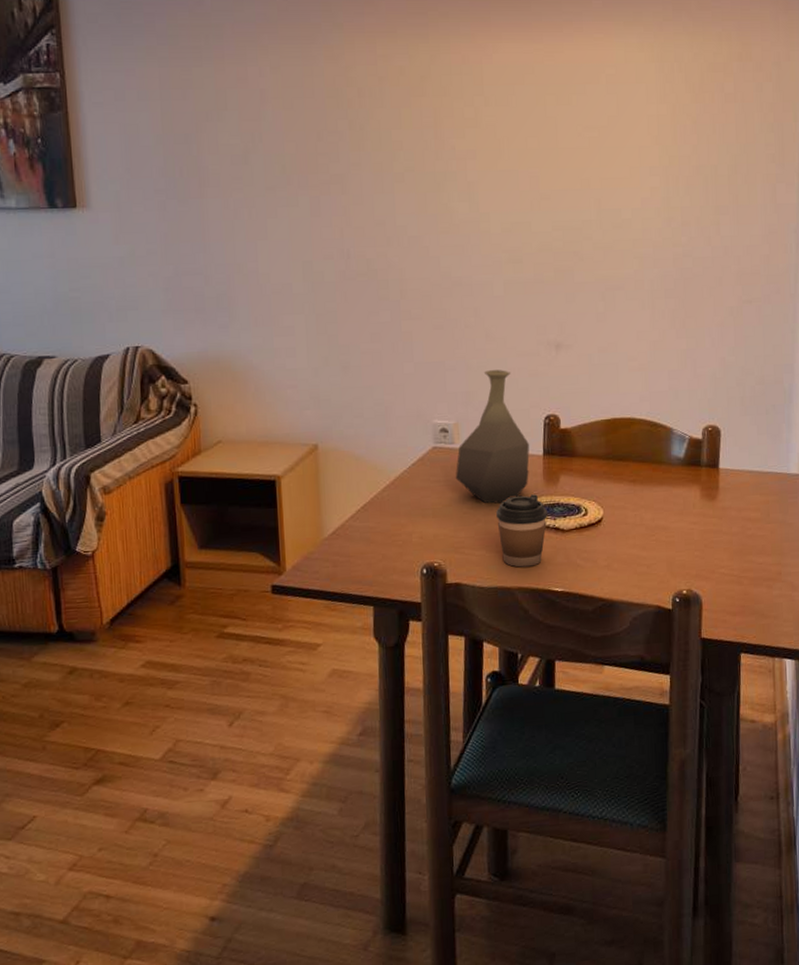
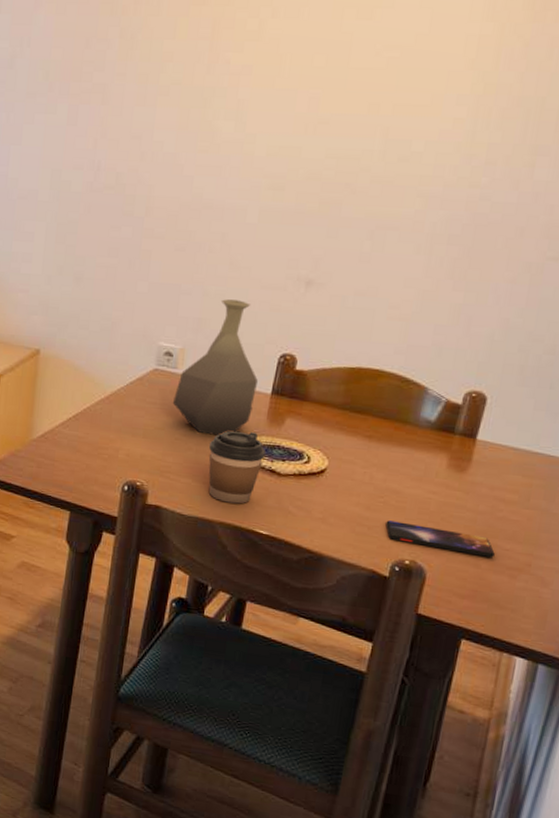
smartphone: none [661,555,752,574] -> present [385,520,495,558]

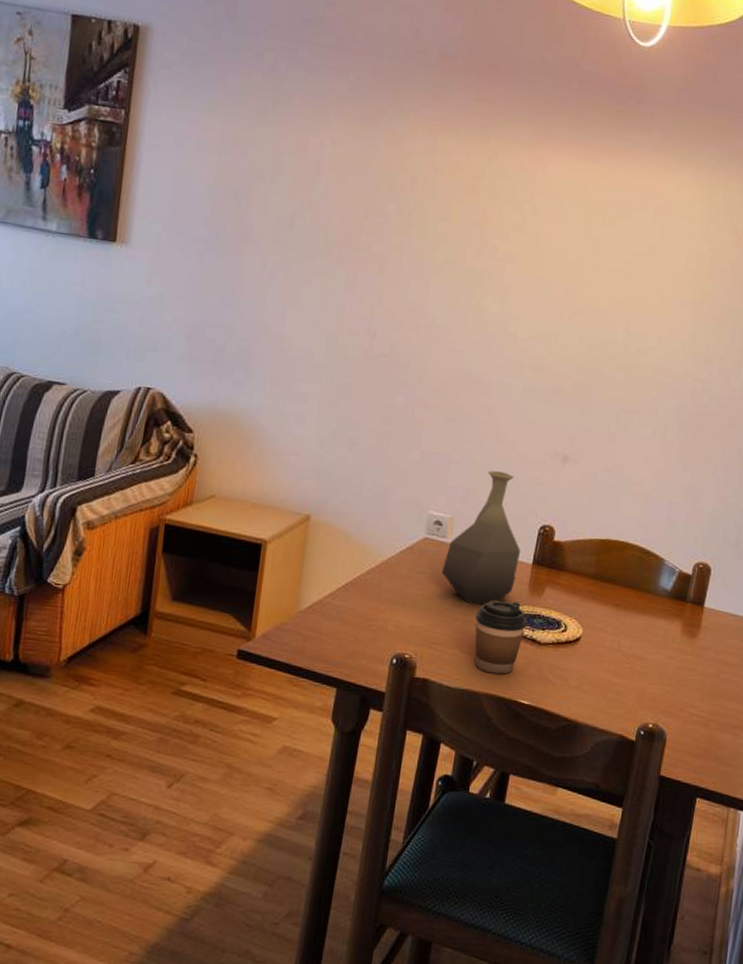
smartphone: present [385,520,495,558] -> none [632,686,721,717]

